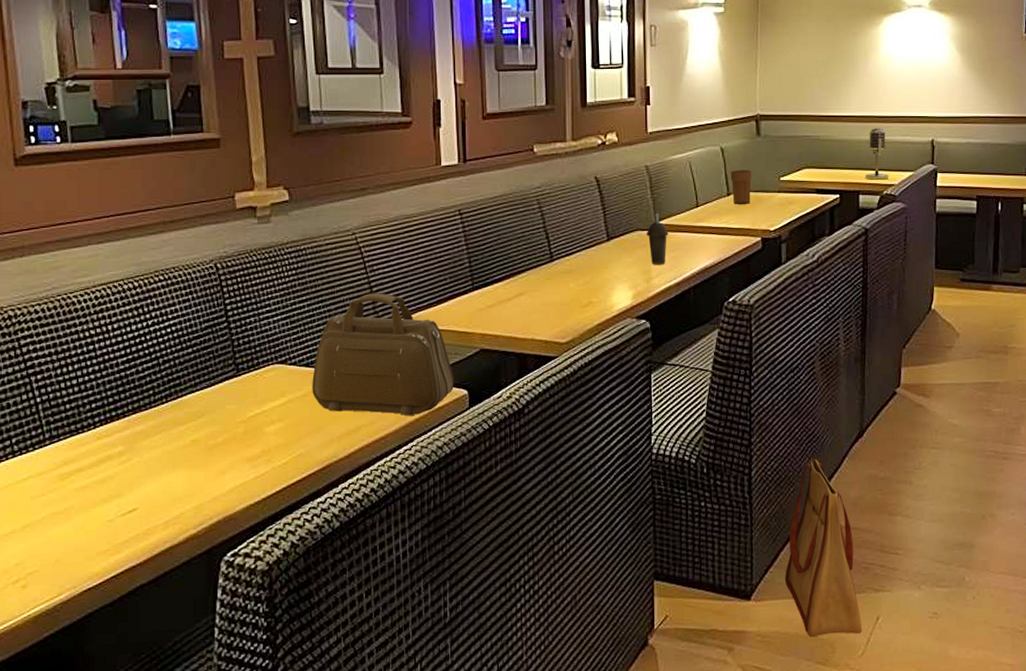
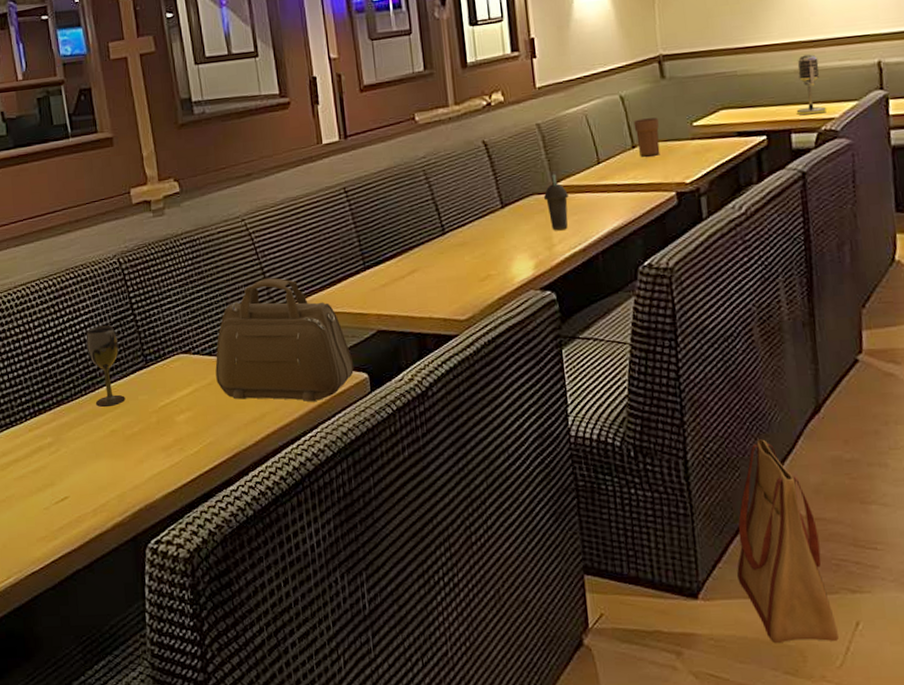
wine glass: none [171,331,211,416] -> present [86,325,126,408]

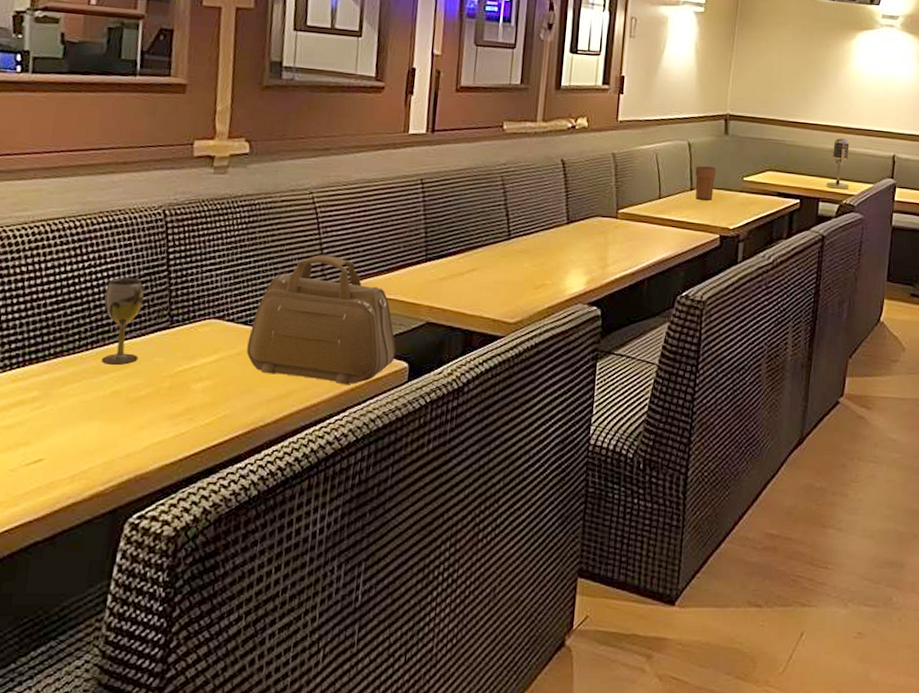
cup: present [543,174,569,231] -> none [606,201,629,253]
shopping bag: present [737,439,839,644] -> none [712,463,785,650]

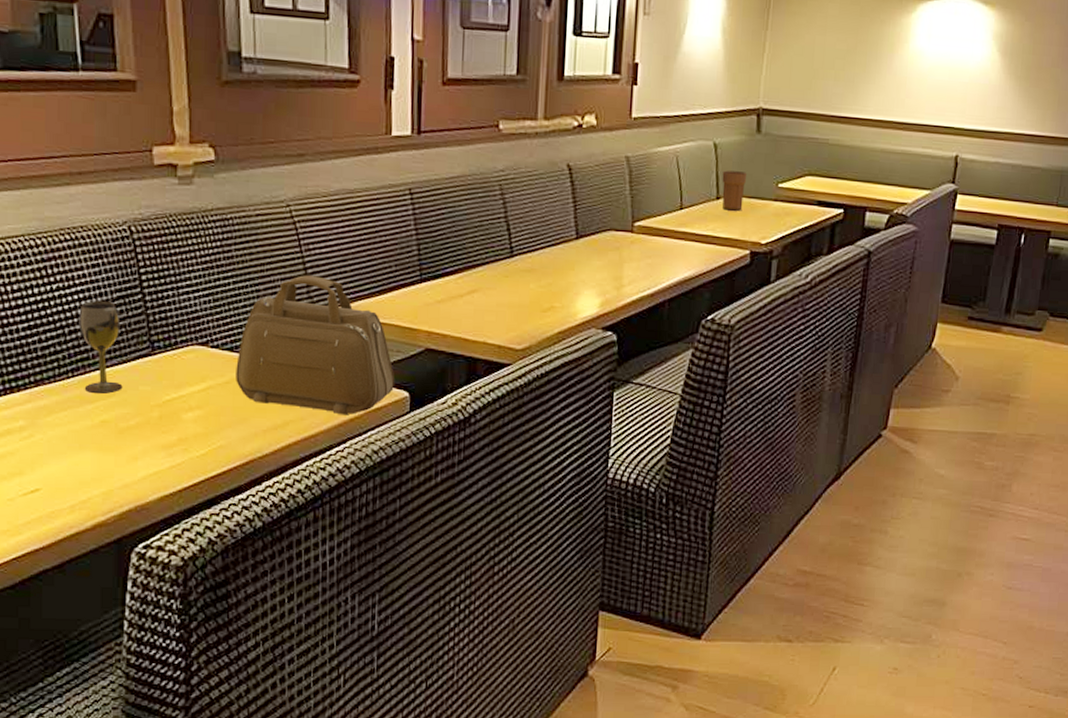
microphone: present [826,138,850,190] -> none [874,135,904,197]

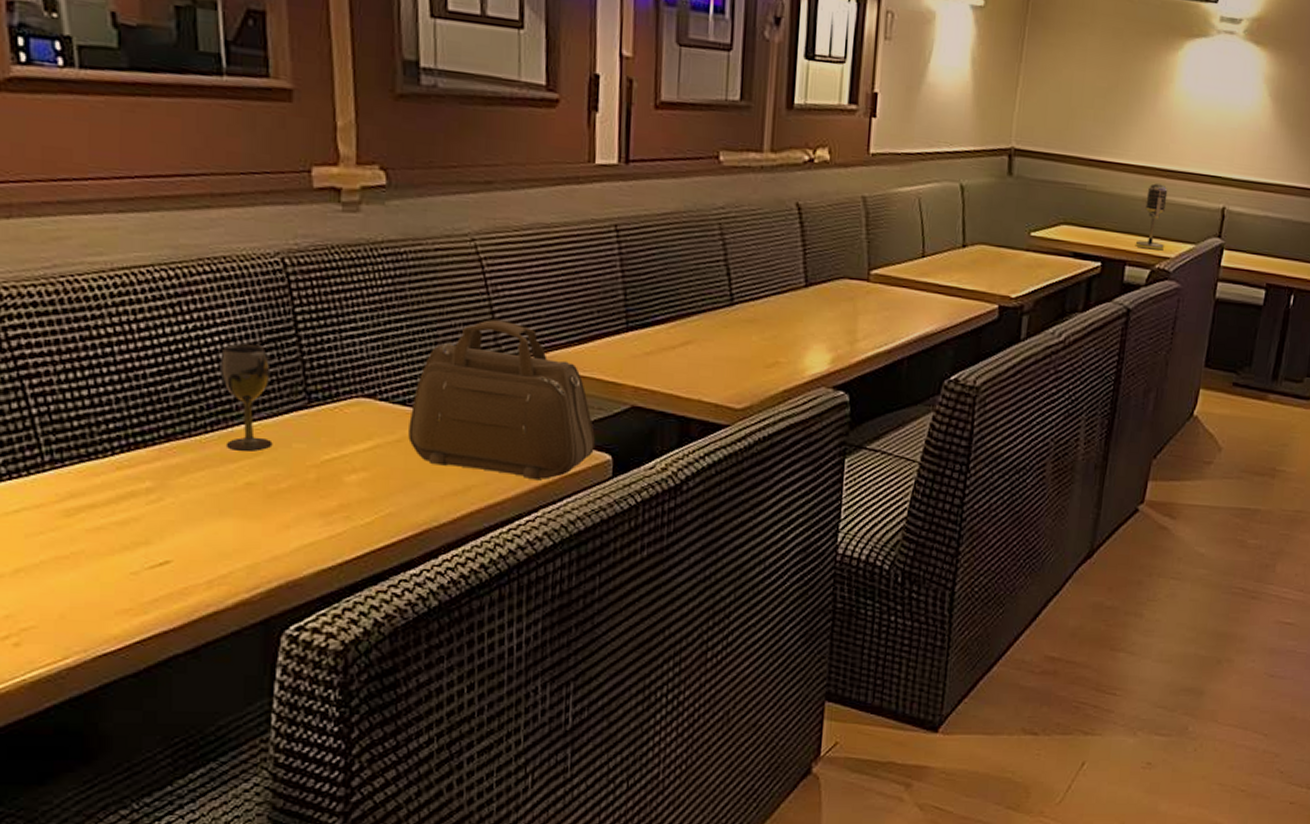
cup: present [722,170,748,211] -> none [968,215,997,261]
microphone: none [874,135,904,197] -> present [1135,183,1168,251]

